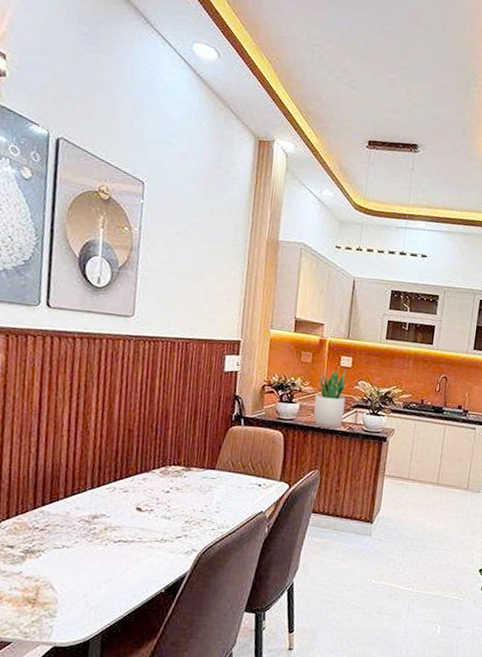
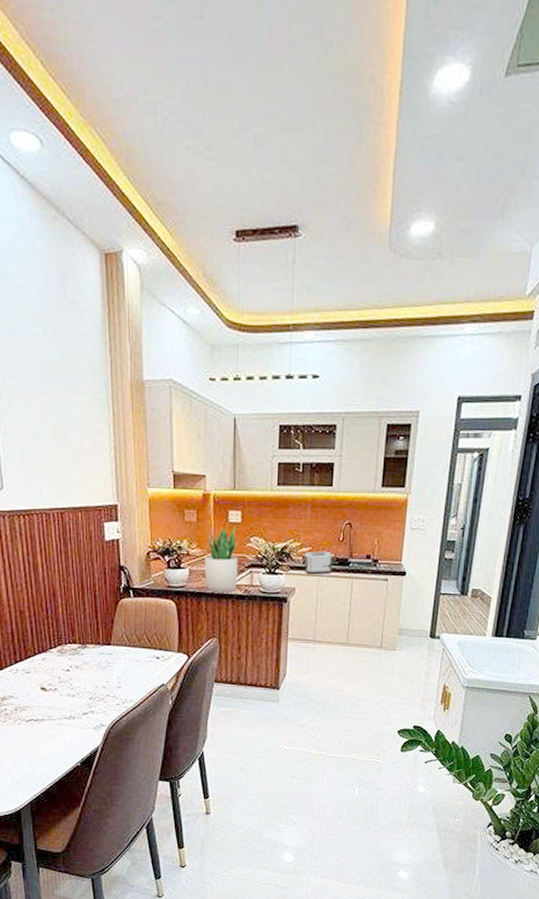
toaster: none [403,398,431,420] -> present [304,551,335,575]

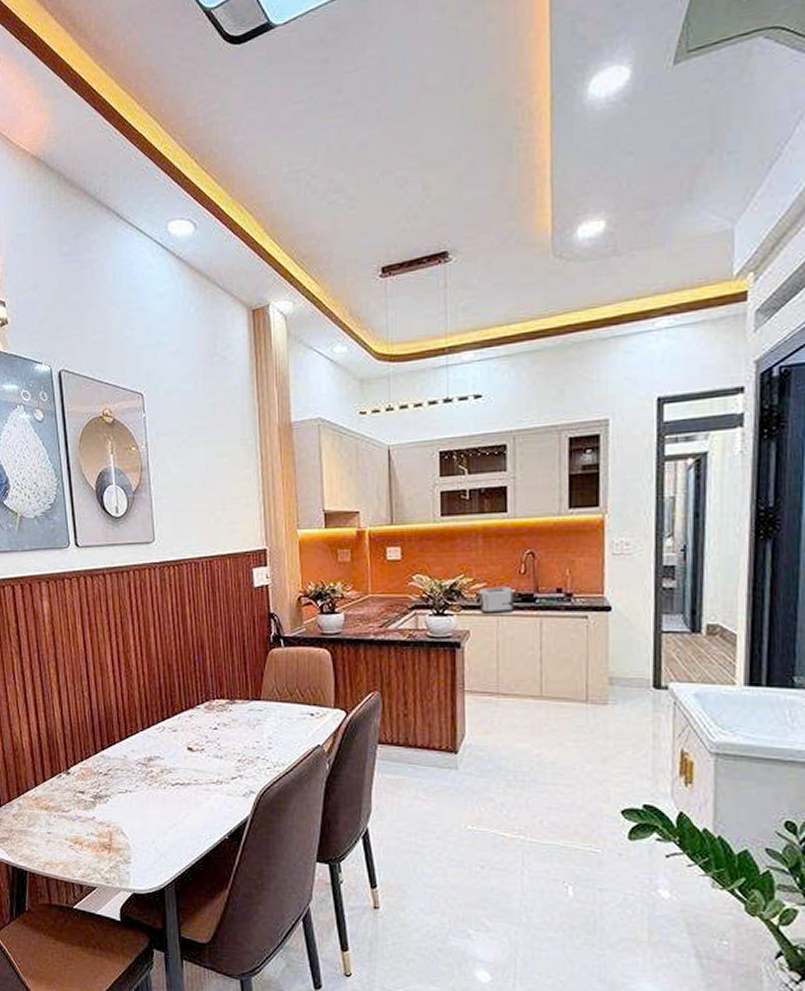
planter: present [204,524,239,593] -> none [361,562,400,639]

